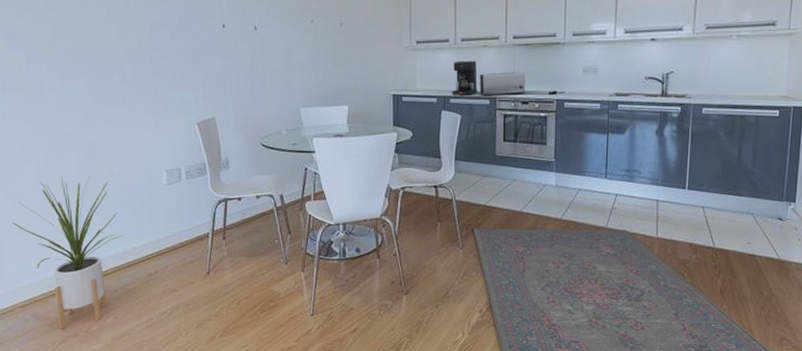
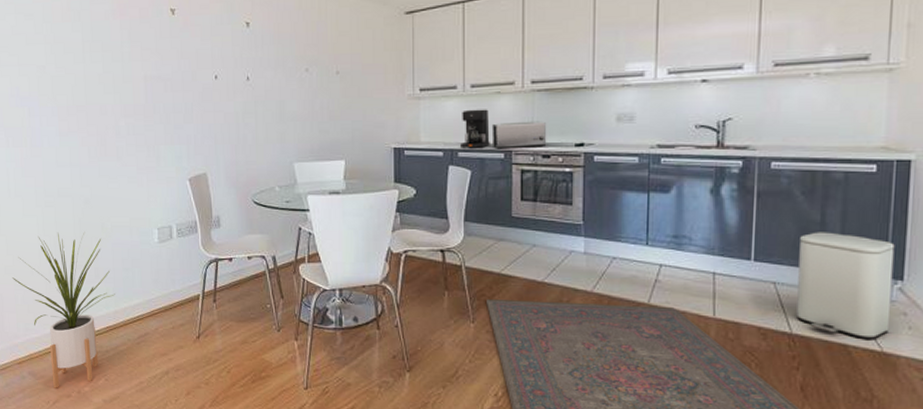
pedal bin: none [718,165,790,251] -> present [796,232,895,341]

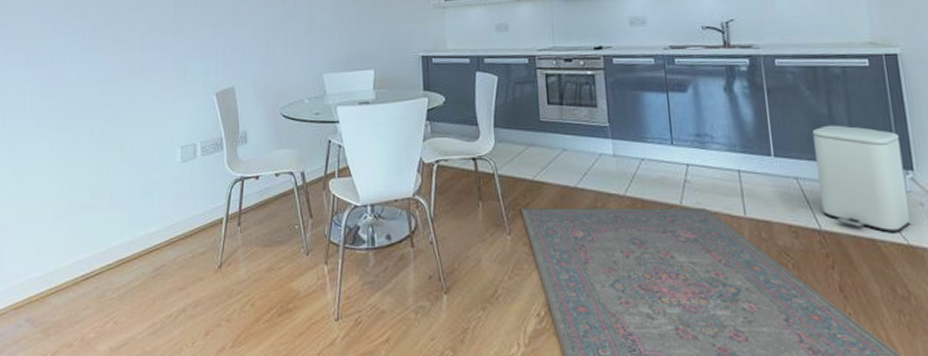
house plant: present [13,232,115,388] -> none [18,155,131,337]
coffee maker: present [461,109,490,148] -> none [485,16,514,55]
toaster: present [491,121,547,149] -> none [514,26,568,55]

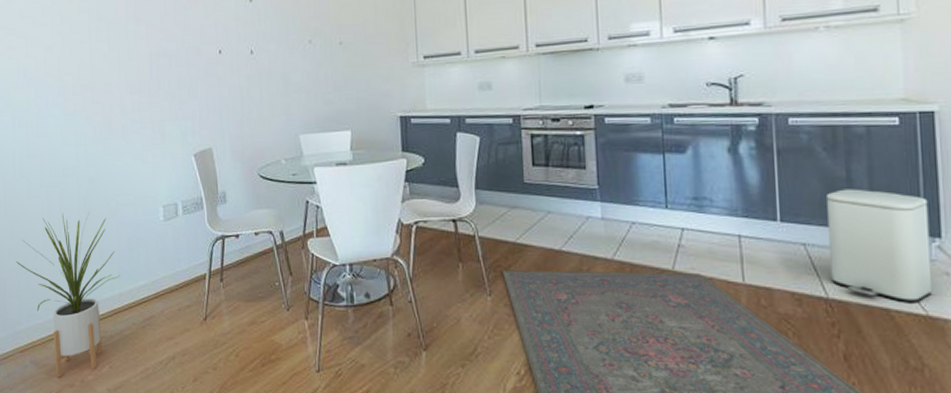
house plant: none [18,155,131,337] -> present [16,213,120,378]

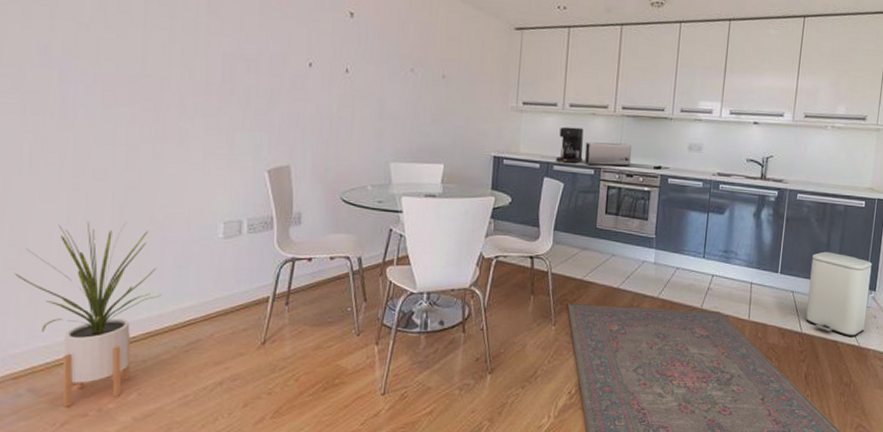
coffee maker: none [467,74,498,114] -> present [556,126,584,163]
toaster: none [498,84,556,114] -> present [584,142,632,167]

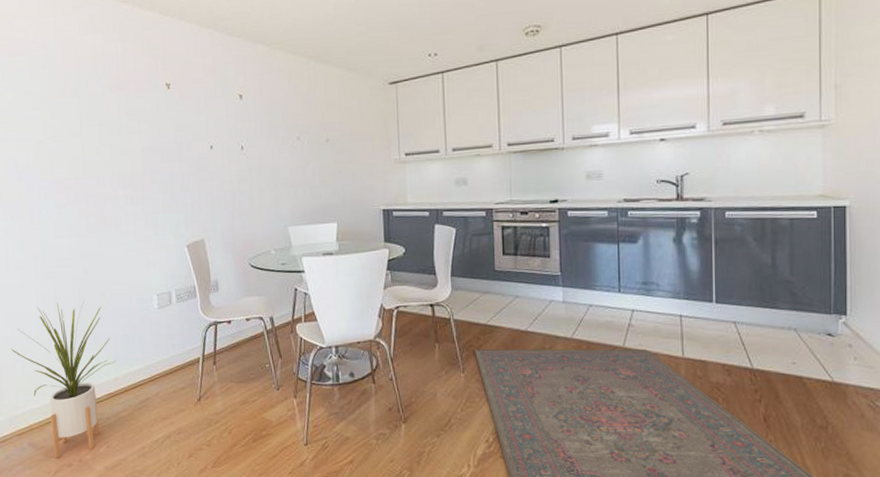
coffee maker: present [556,126,584,163] -> none [445,171,472,208]
toaster: present [584,142,632,167] -> none [473,180,524,208]
pedal bin: present [806,251,872,338] -> none [755,273,838,372]

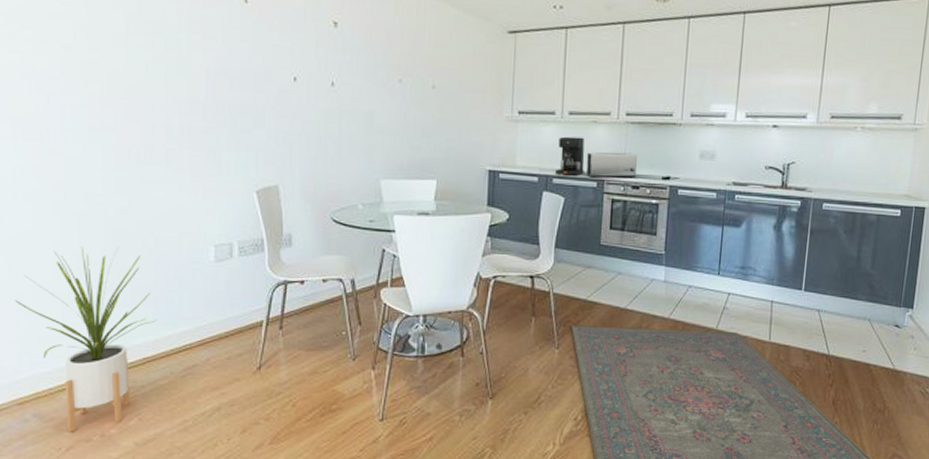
coffee maker: none [445,171,472,208] -> present [555,136,585,176]
toaster: none [473,180,524,208] -> present [586,152,638,178]

